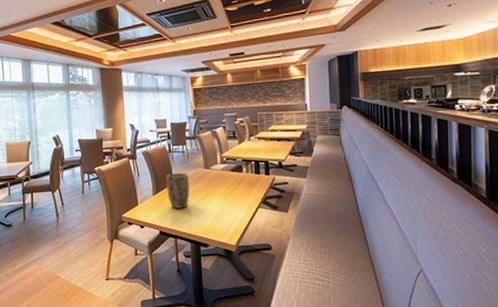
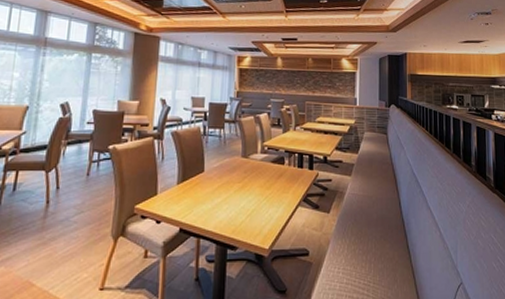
plant pot: present [166,172,190,209] -> none [195,159,223,202]

